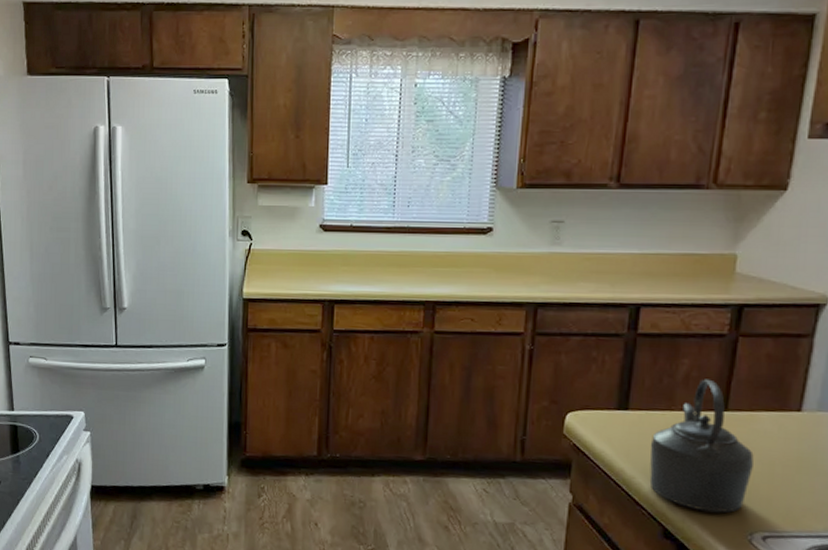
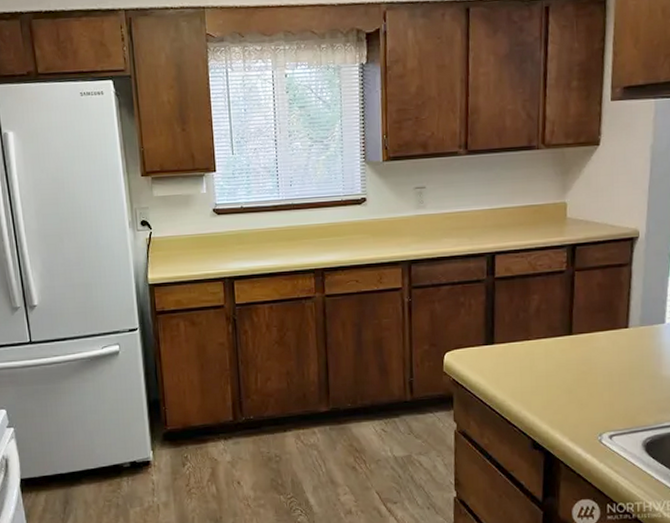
kettle: present [649,379,754,513] -> none [514,310,596,422]

